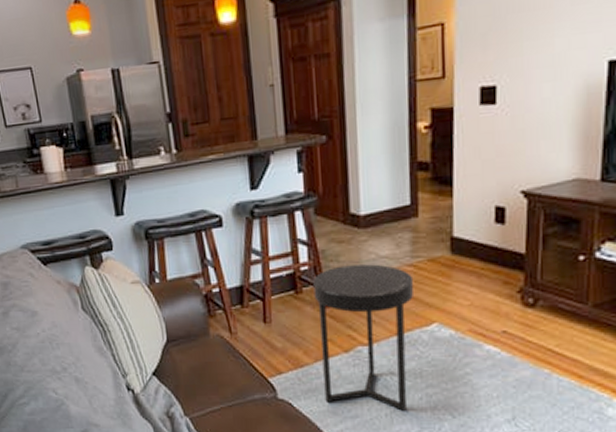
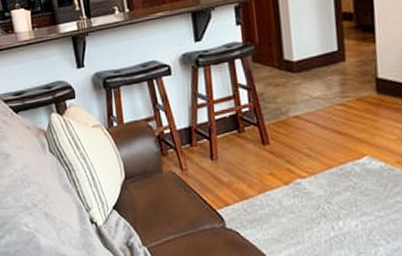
side table: present [313,264,414,411] -> none [253,104,345,237]

